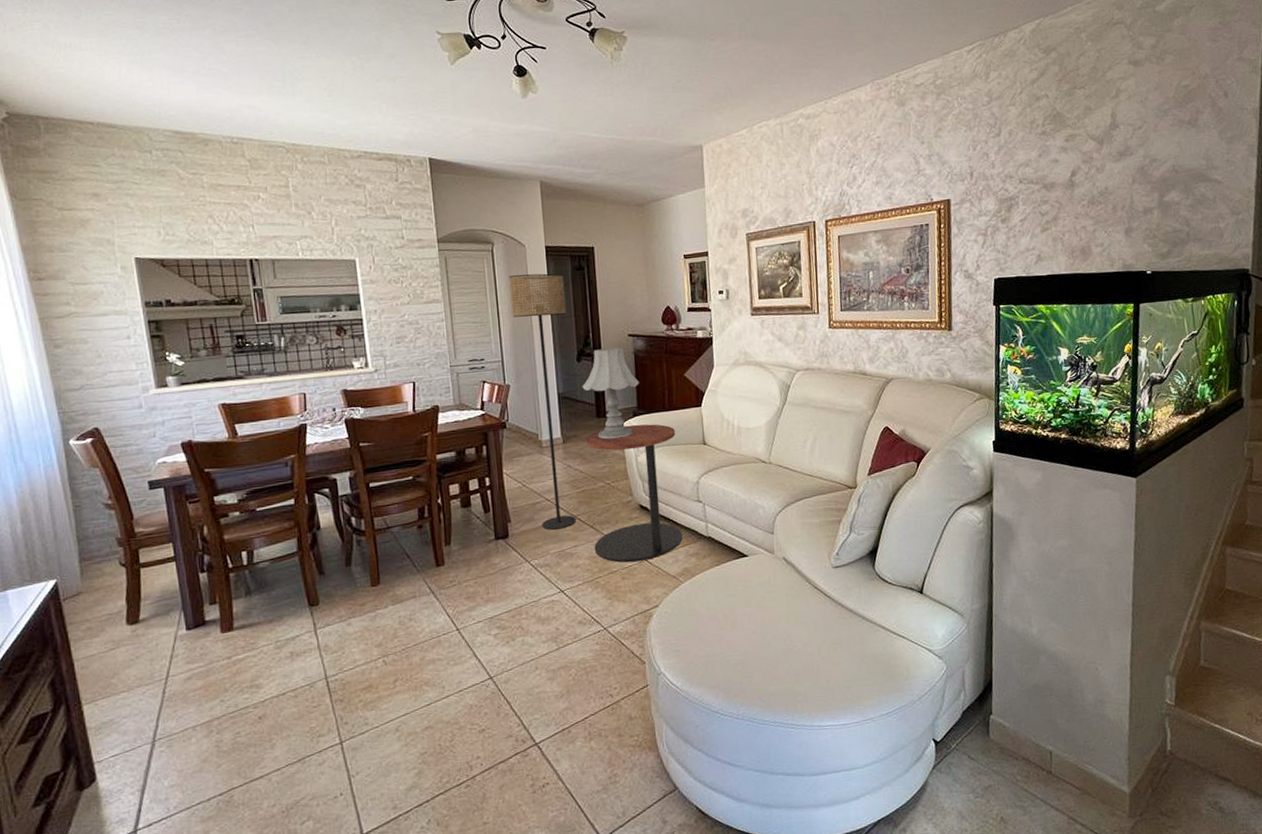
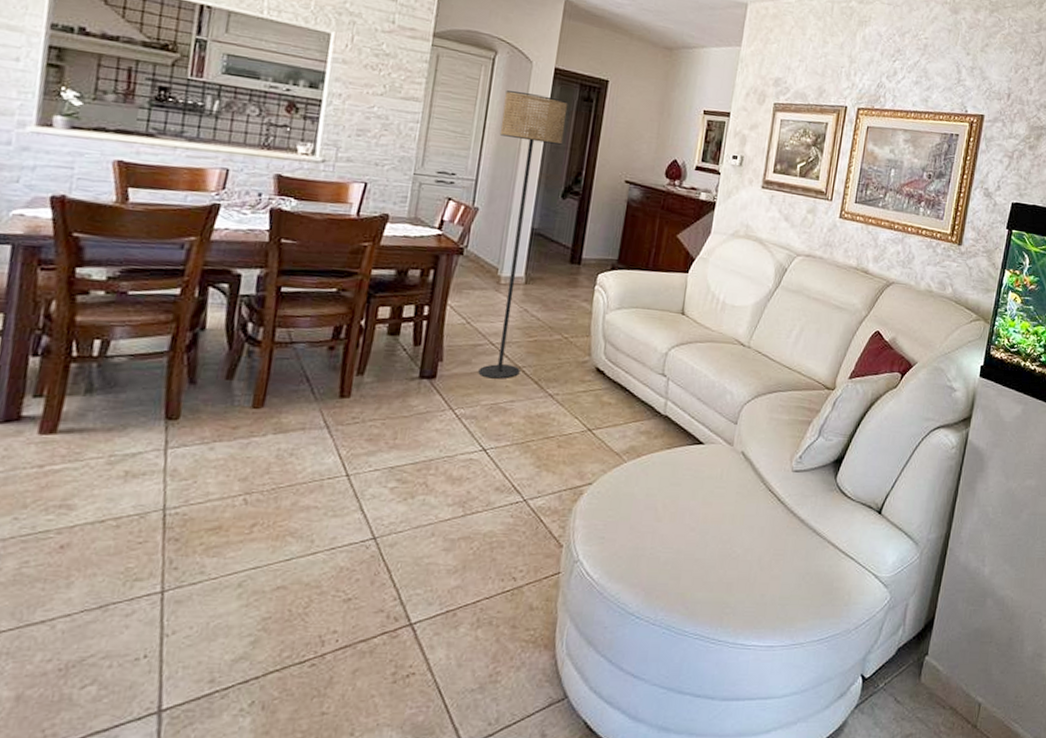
table lamp: present [582,347,639,439] -> none [561,189,626,291]
side table: present [585,424,683,563] -> none [532,277,655,430]

